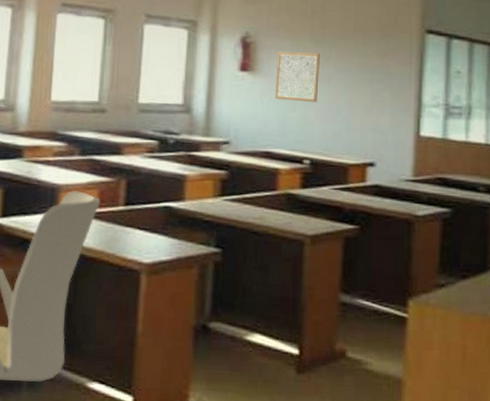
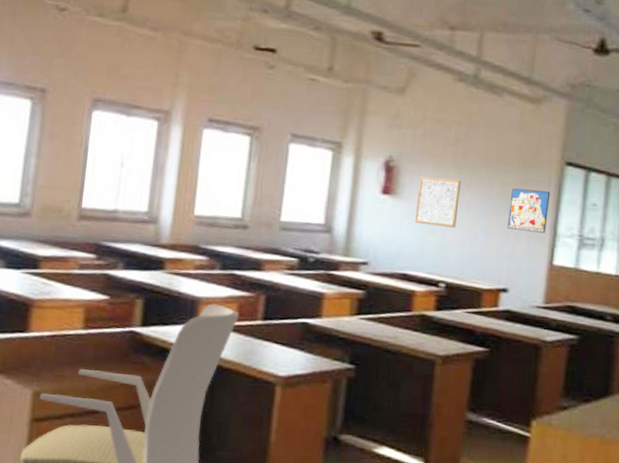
wall art: none [370,59,412,104] -> present [507,188,550,233]

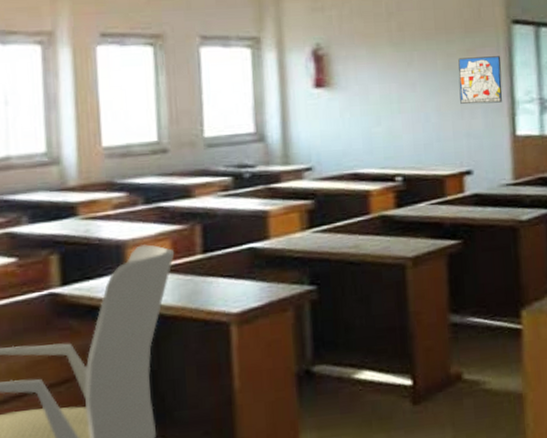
wall art: present [414,176,461,228] -> none [354,59,403,115]

